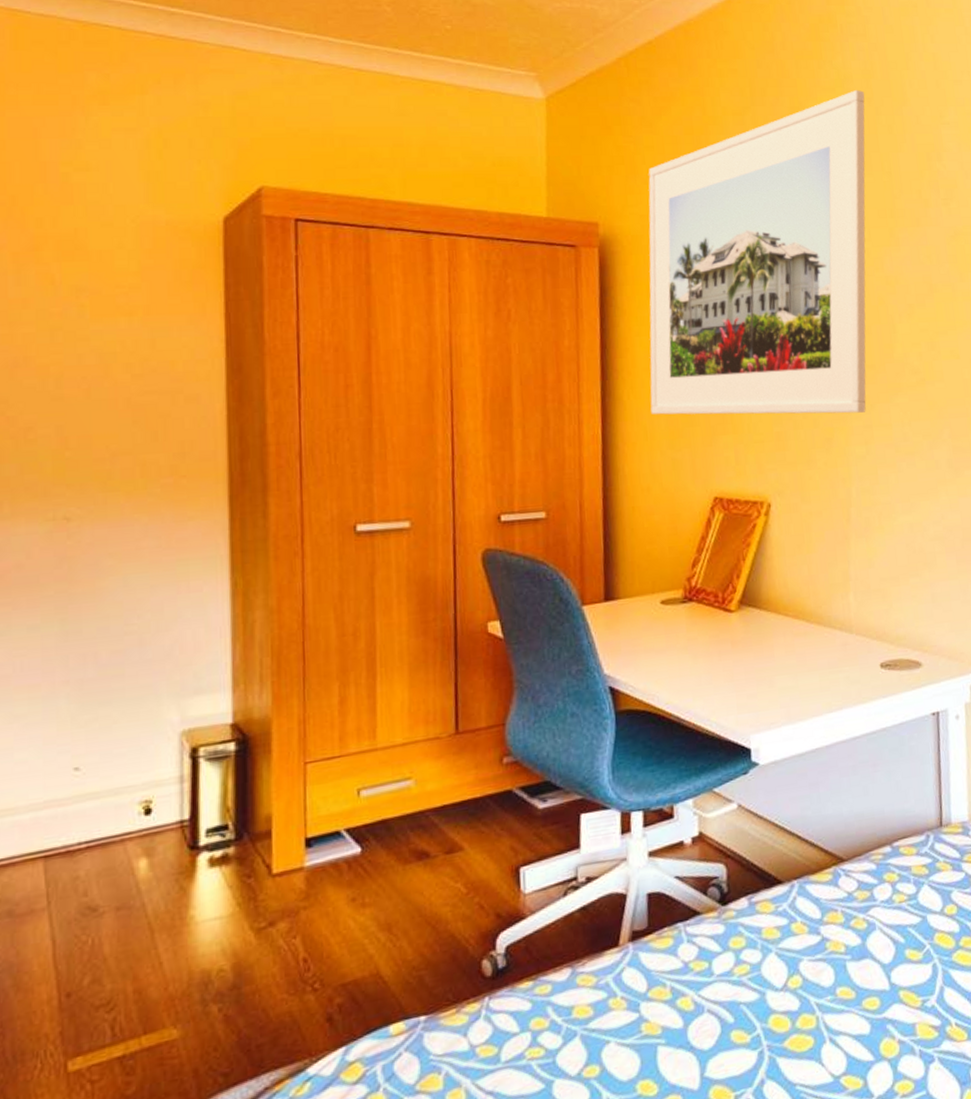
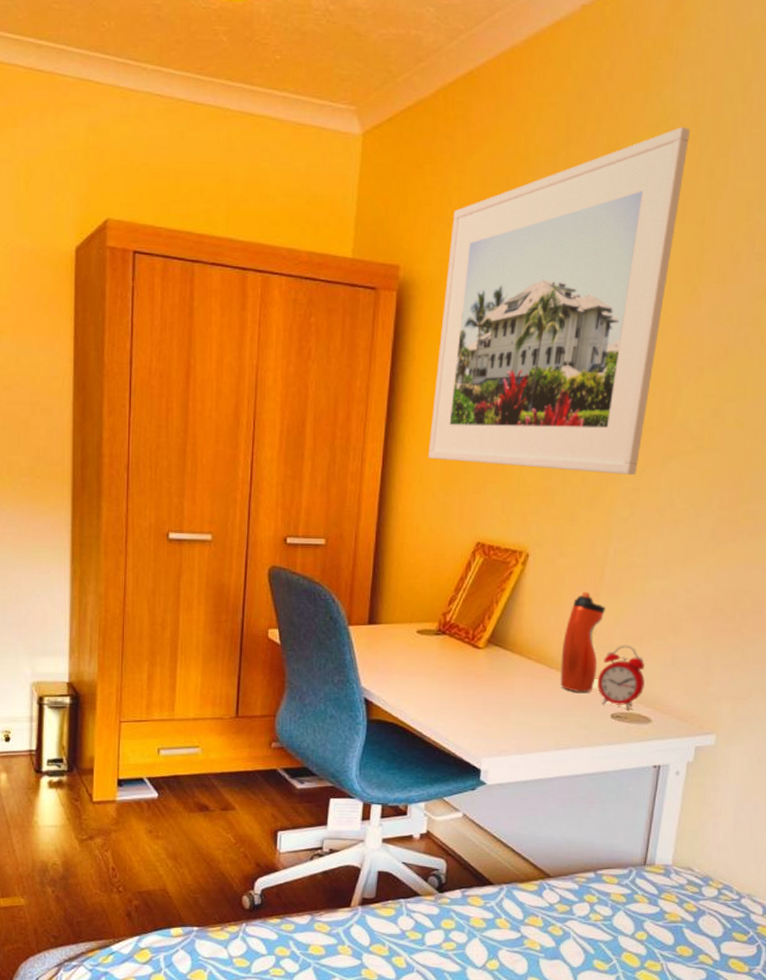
water bottle: none [819,536,859,645] -> present [560,591,606,692]
alarm clock: none [860,586,909,657] -> present [597,644,645,710]

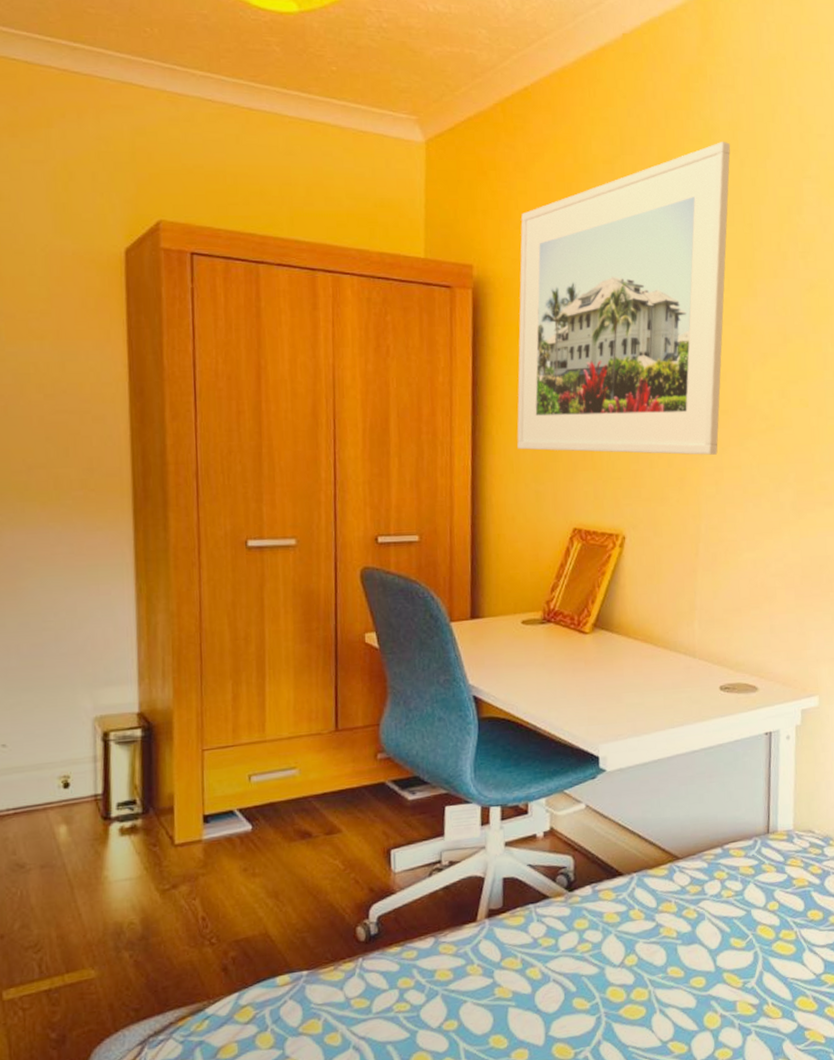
water bottle: present [560,591,606,692] -> none [666,568,704,668]
alarm clock: present [597,644,645,710] -> none [703,617,748,681]

